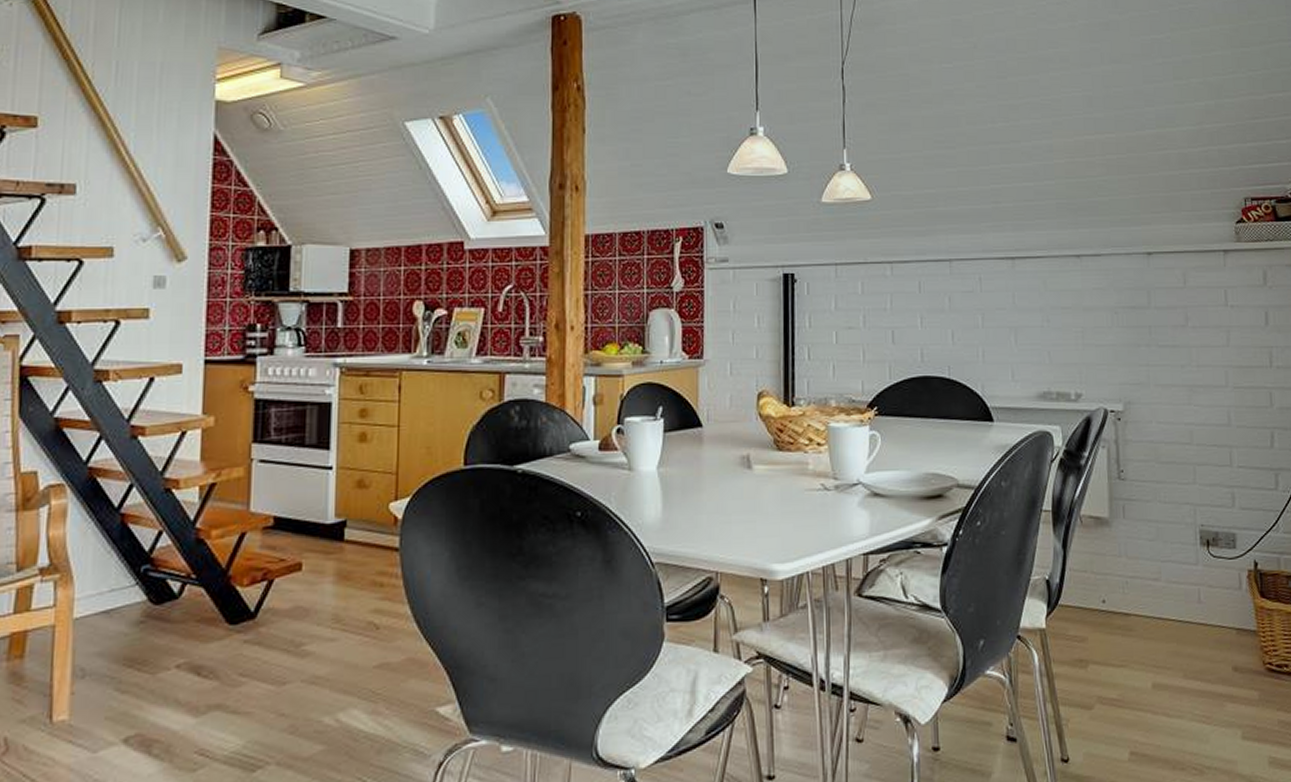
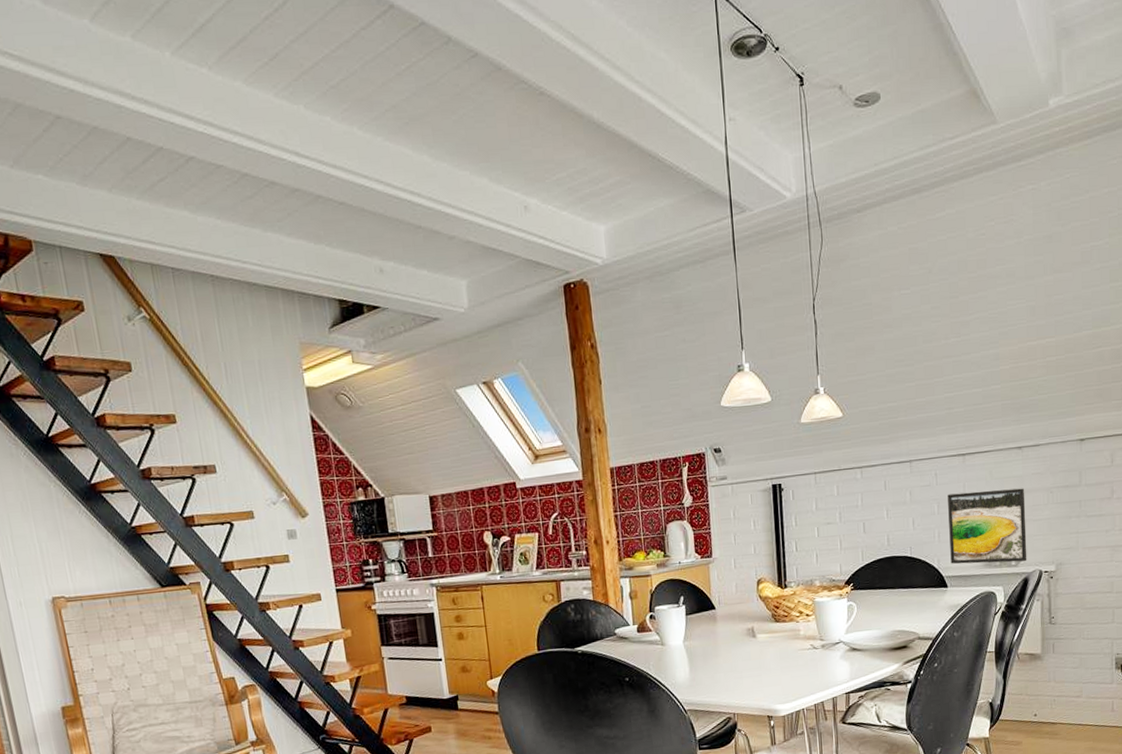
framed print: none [994,304,1090,397] -> present [948,488,1027,564]

